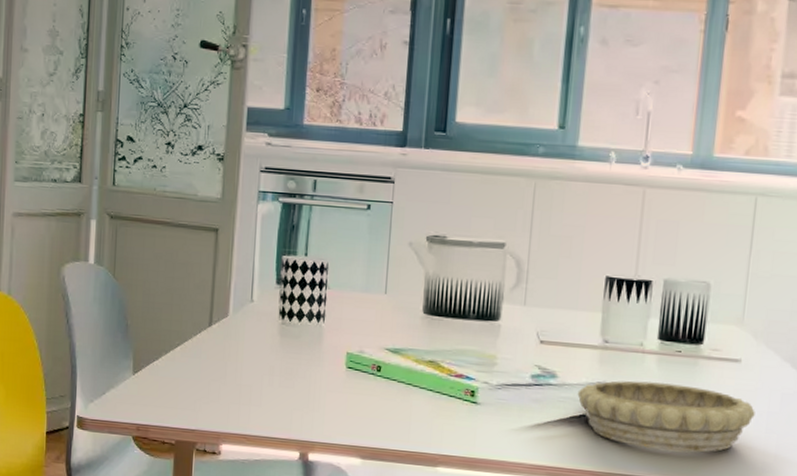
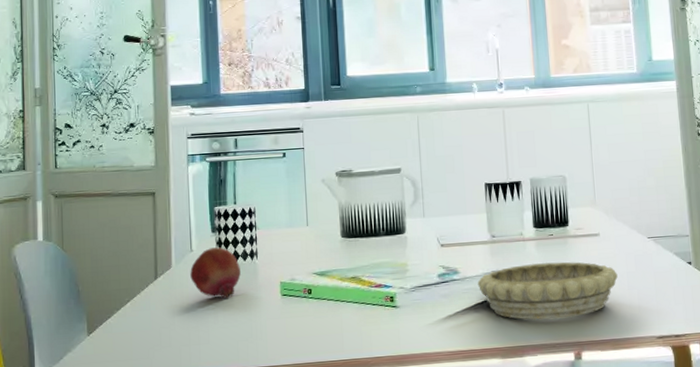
fruit: none [248,301,304,360] -> present [190,247,241,298]

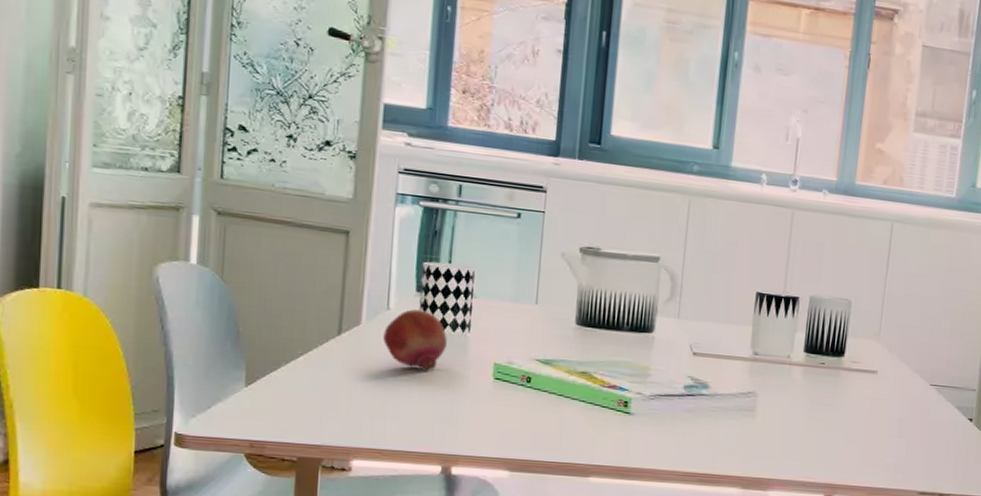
decorative bowl: present [477,262,618,320] -> none [728,391,889,456]

